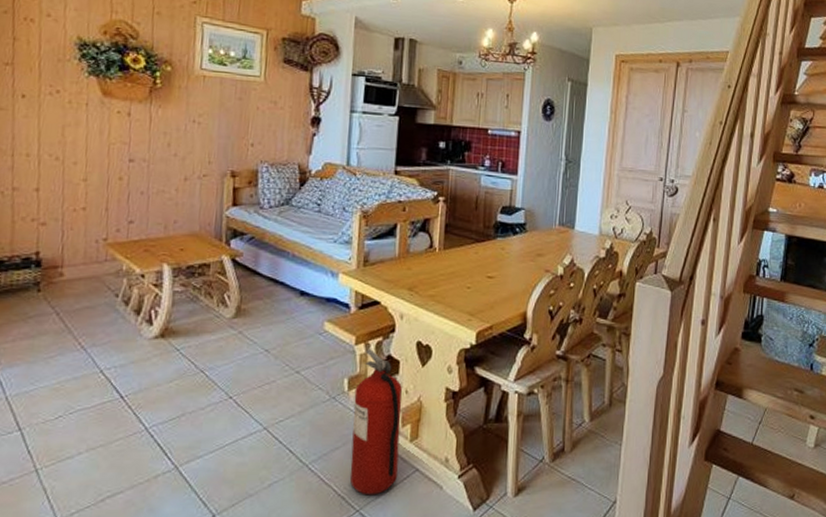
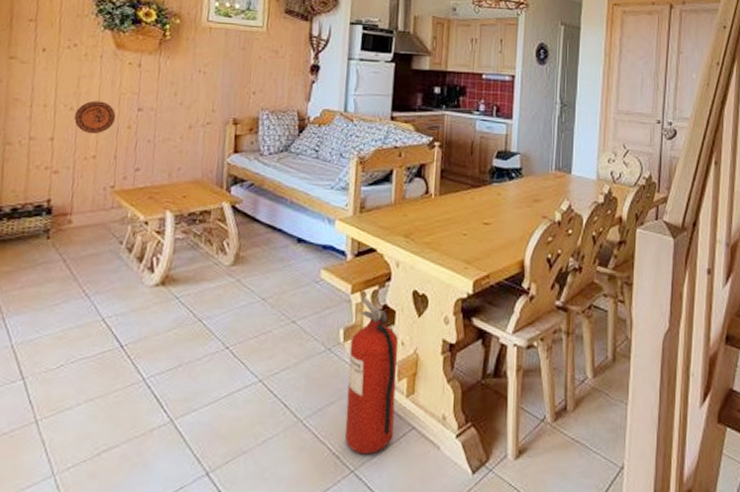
decorative plate: none [61,150,106,186] -> present [74,100,116,134]

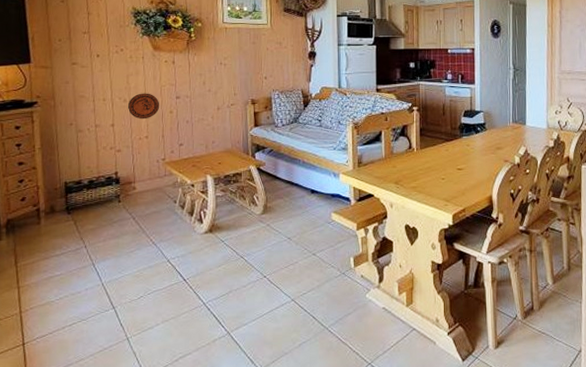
fire extinguisher: present [345,298,398,455] -> none [359,233,398,351]

